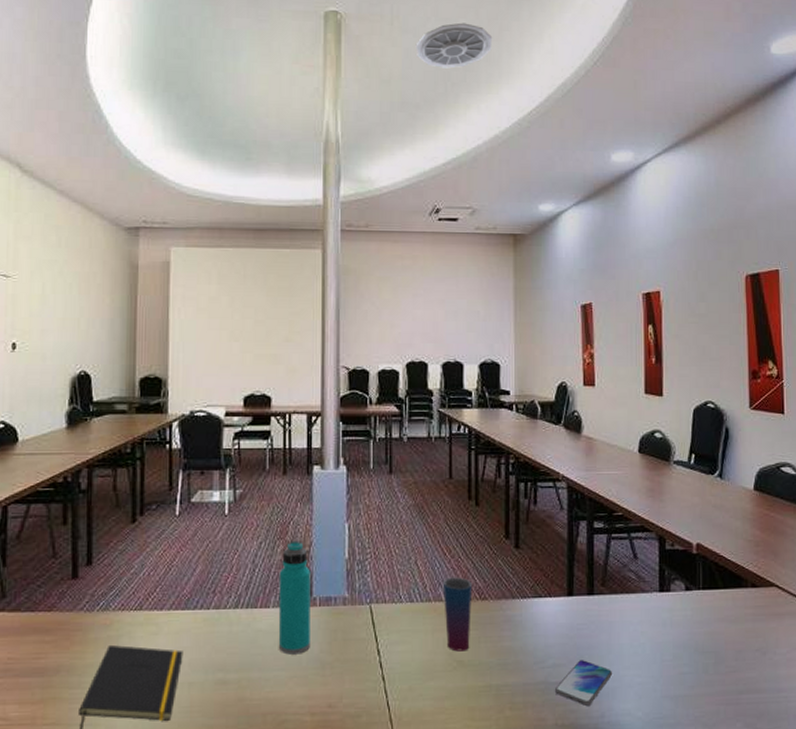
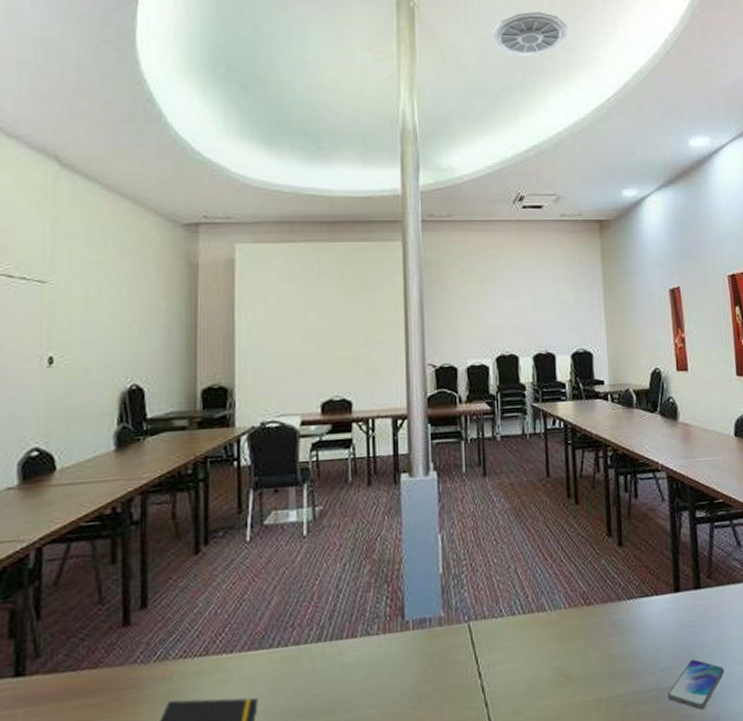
water bottle: present [278,540,311,655] -> none [366,558,404,689]
cup: present [444,577,473,652] -> none [546,582,577,665]

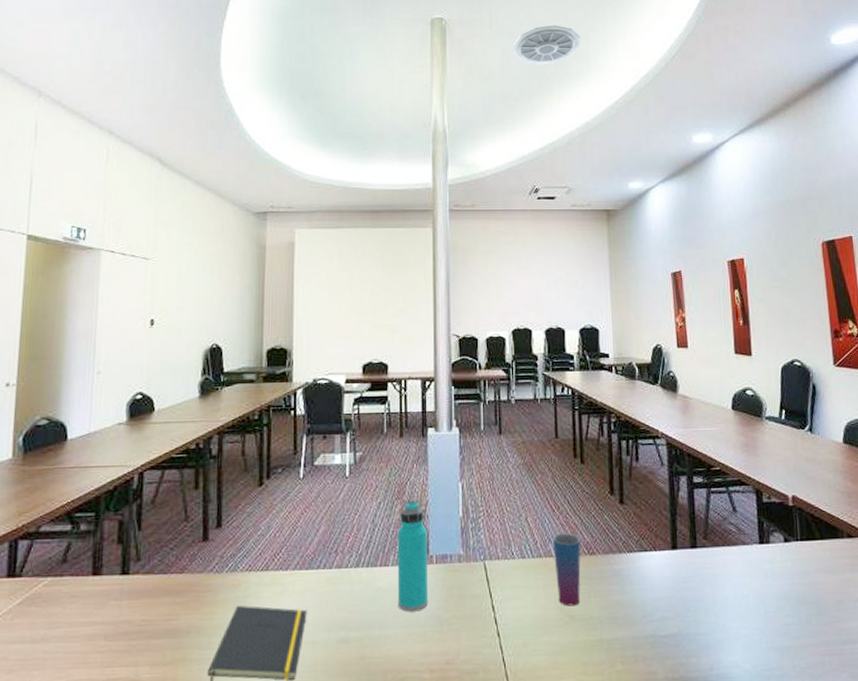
water bottle: none [366,558,404,689] -> present [397,500,428,612]
cup: none [546,582,577,665] -> present [553,533,581,607]
smartphone: present [667,659,724,710] -> none [663,613,718,660]

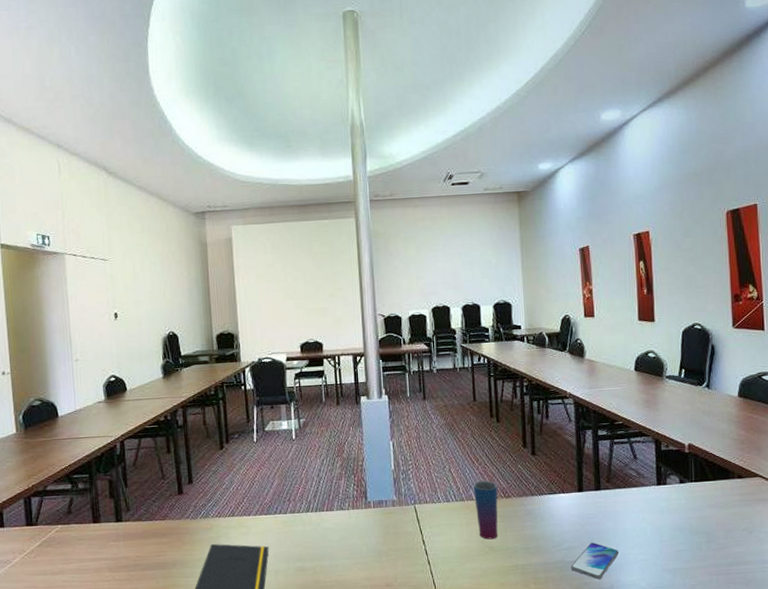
water bottle: present [397,500,428,612] -> none [339,457,368,547]
ceiling vent: present [512,25,581,65] -> none [423,9,491,52]
smartphone: none [663,613,718,660] -> present [570,543,619,580]

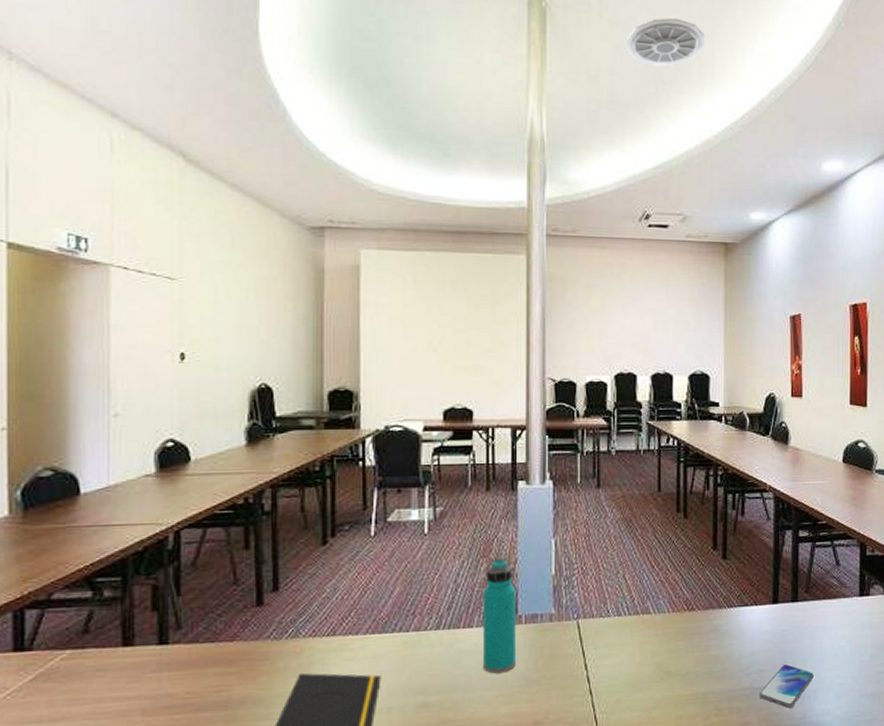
water bottle: none [339,457,368,547] -> present [482,558,516,674]
ceiling vent: none [423,9,491,52] -> present [625,18,706,67]
cup: present [474,480,498,540] -> none [652,589,681,663]

